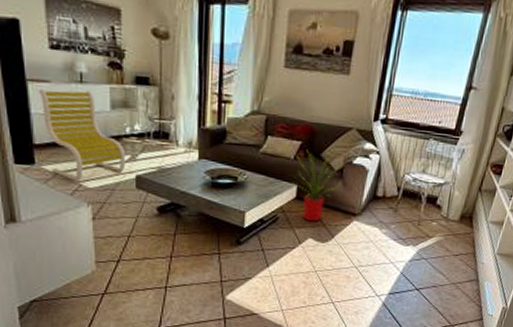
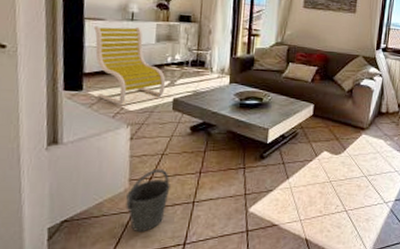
bucket: none [95,251,140,315] -> present [126,169,170,233]
house plant: present [292,149,342,222] -> none [309,73,352,137]

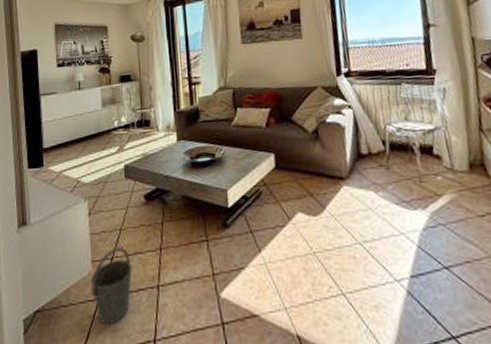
lounge chair: present [93,25,166,105] -> none [48,94,116,178]

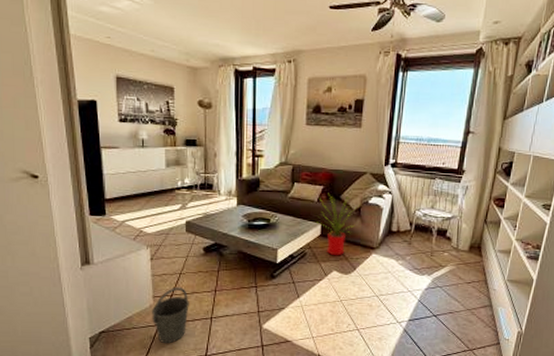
house plant: none [267,115,316,193] -> present [316,193,360,256]

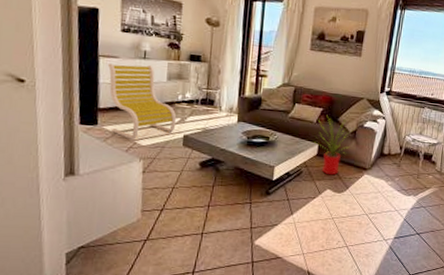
lounge chair: none [109,152,178,228] -> present [107,63,177,139]
bucket: present [152,287,189,344] -> none [138,201,180,260]

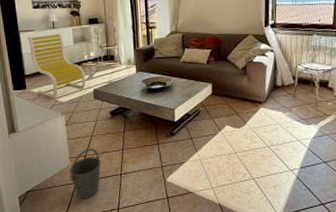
bucket: none [138,201,180,260] -> present [69,148,101,200]
house plant: present [314,115,355,176] -> none [207,55,245,112]

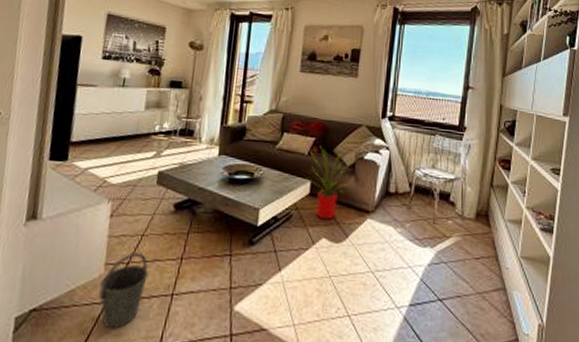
lounge chair: present [26,32,86,98] -> none [81,92,152,177]
house plant: none [207,55,245,112] -> present [306,145,354,220]

